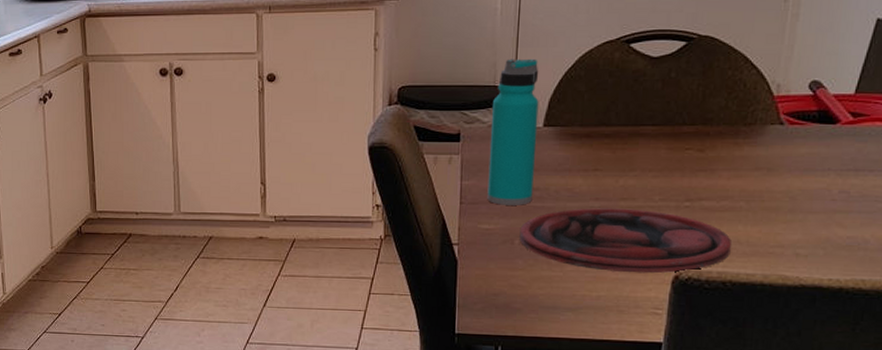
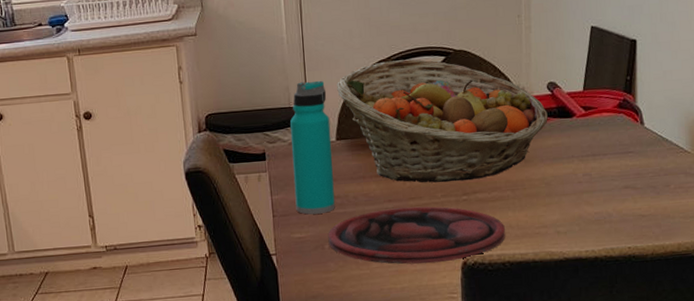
fruit basket: none [552,42,805,185] -> present [337,59,548,183]

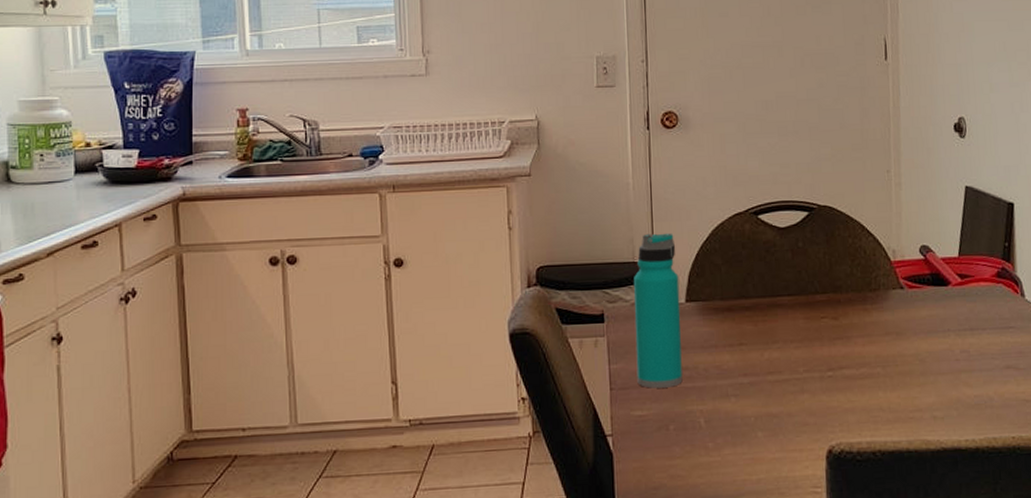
plate: present [328,206,505,265] -> none [673,382,876,451]
fruit basket: present [337,59,548,183] -> none [688,213,921,356]

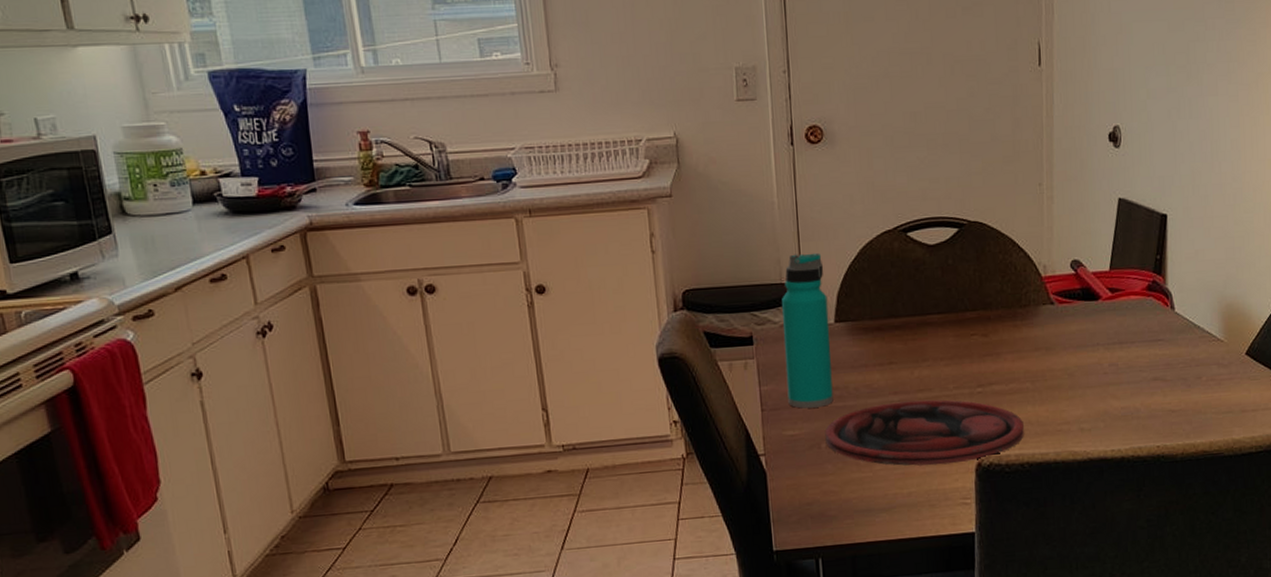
plate: none [673,382,876,451] -> present [825,399,1024,466]

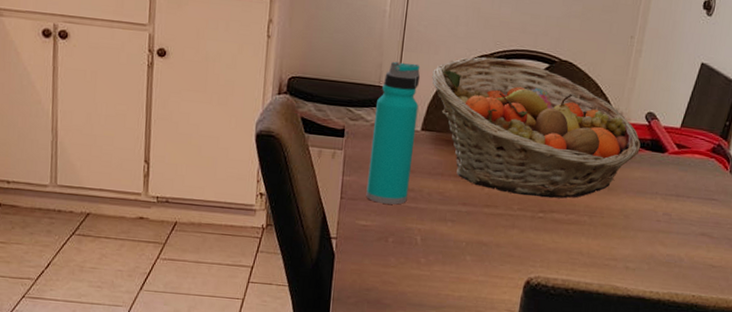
plate: present [825,399,1024,466] -> none [393,212,575,278]
fruit basket: none [836,230,1071,373] -> present [432,57,641,199]

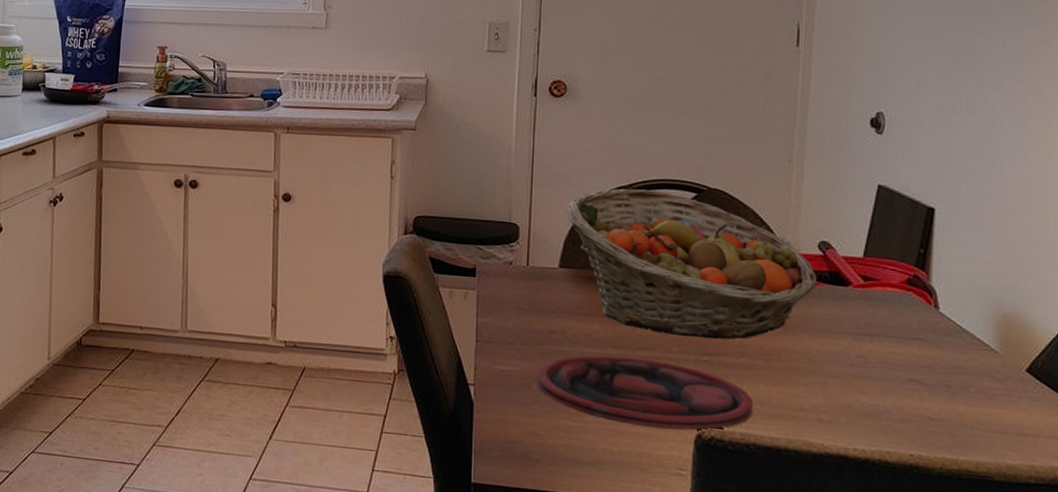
water bottle: present [366,61,421,205] -> none [503,196,554,348]
plate: none [393,212,575,278] -> present [537,355,753,431]

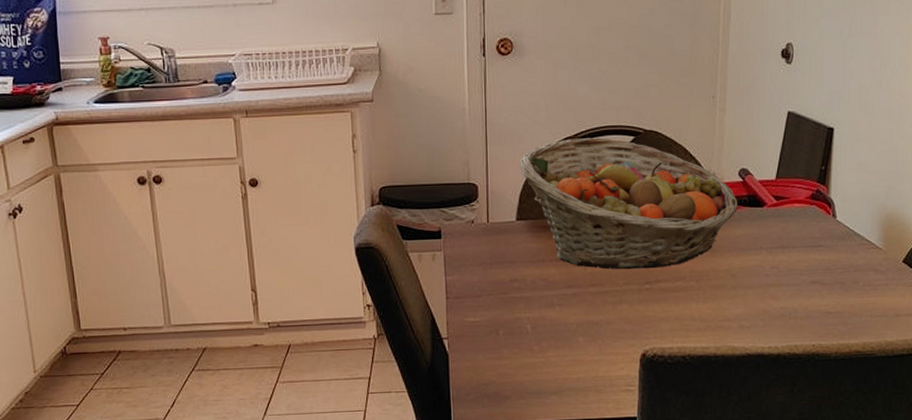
plate: present [537,355,753,431] -> none [503,294,687,354]

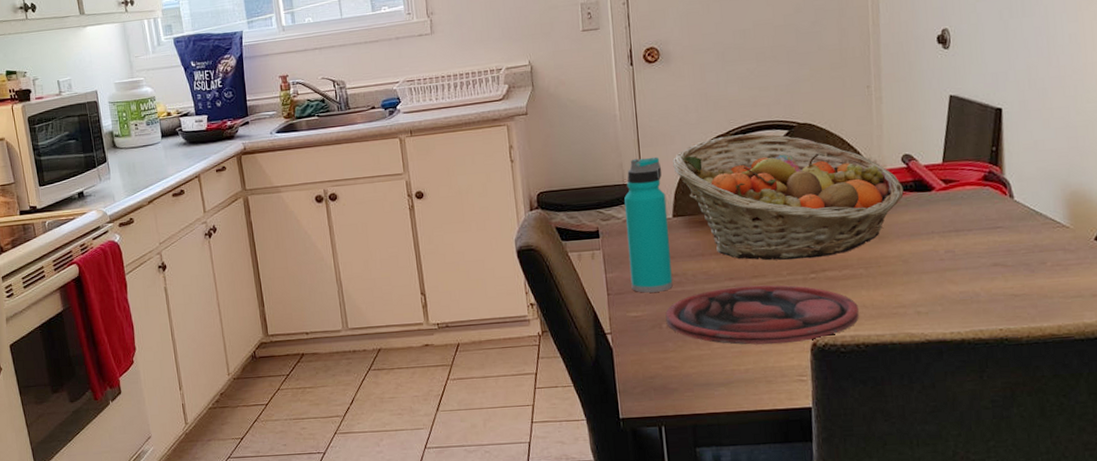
water bottle: none [468,156,512,298] -> present [624,156,673,293]
plate: none [503,294,687,354] -> present [665,285,859,345]

